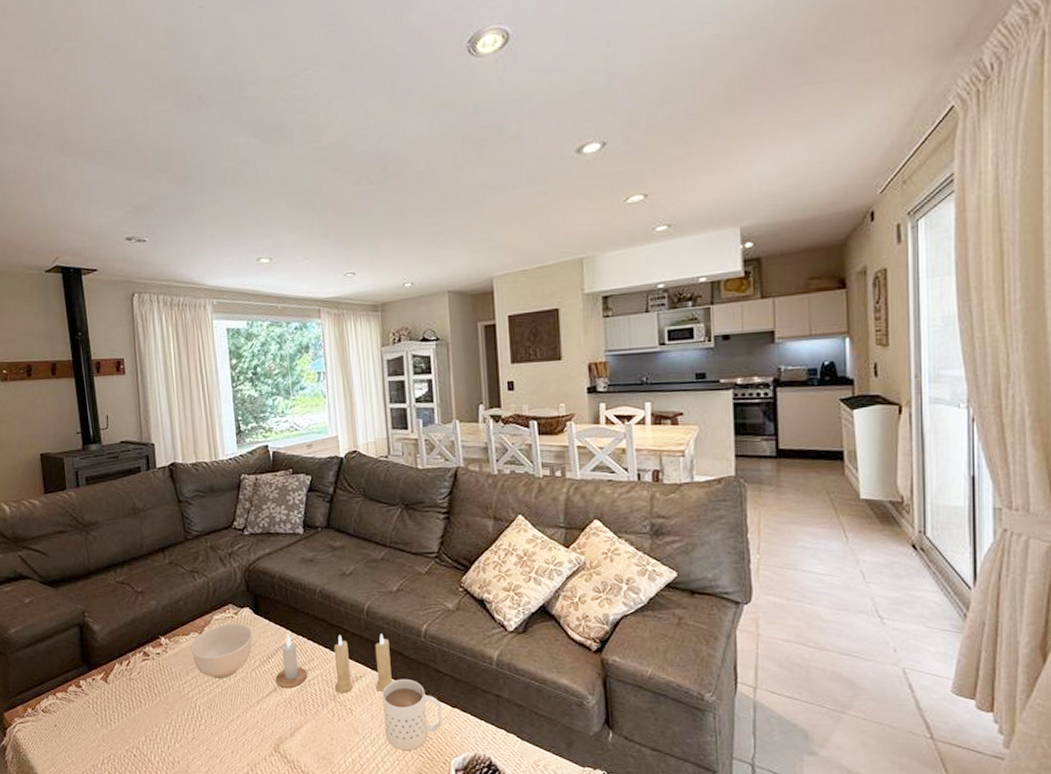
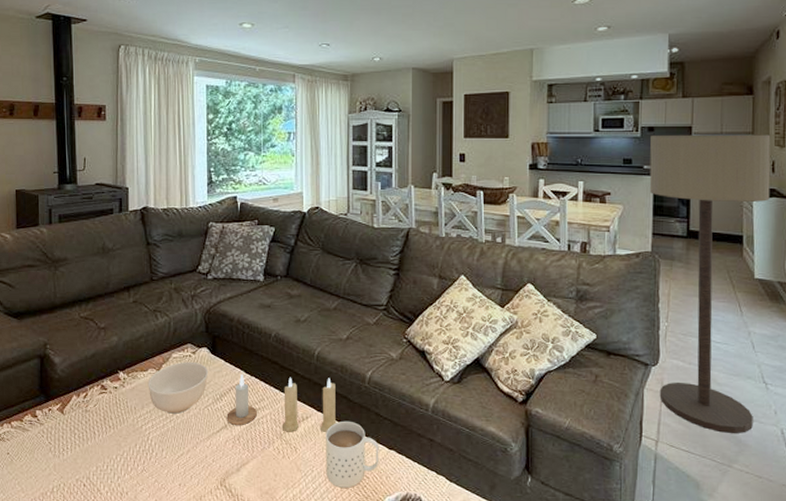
floor lamp: none [726,332,873,676] -> present [649,134,771,433]

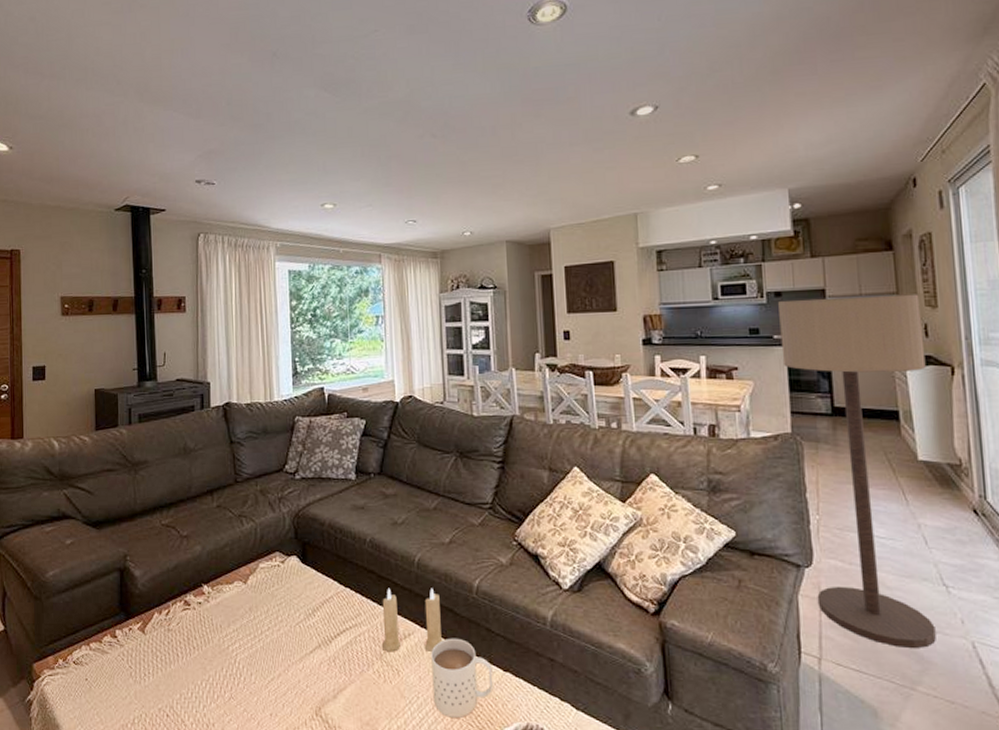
bowl: present [147,361,209,414] -> none [234,572,299,632]
candle: present [226,373,257,425] -> none [320,585,354,644]

